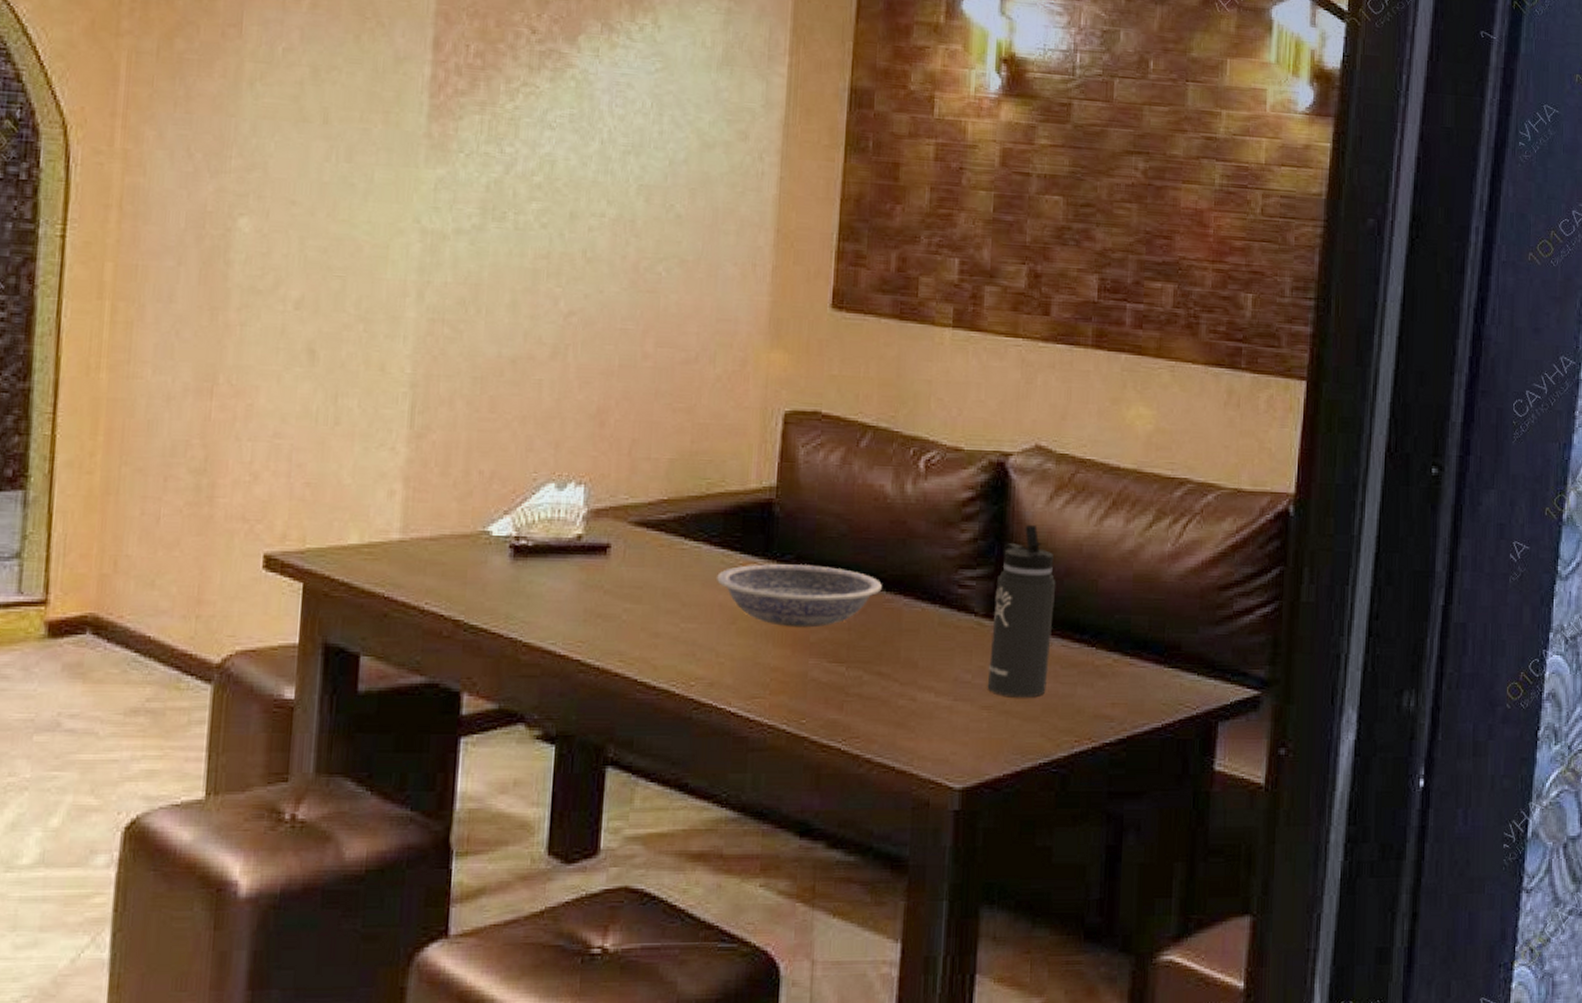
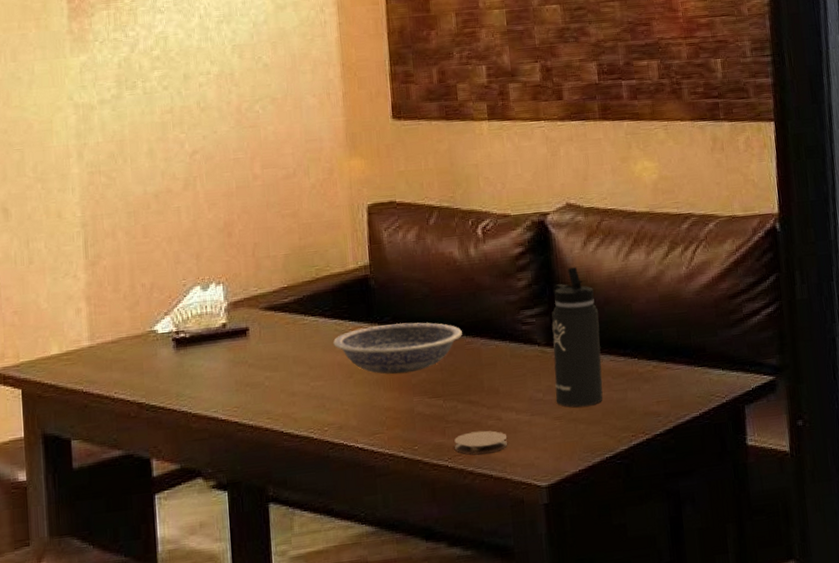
coaster: none [851,711,920,740] -> present [454,430,508,454]

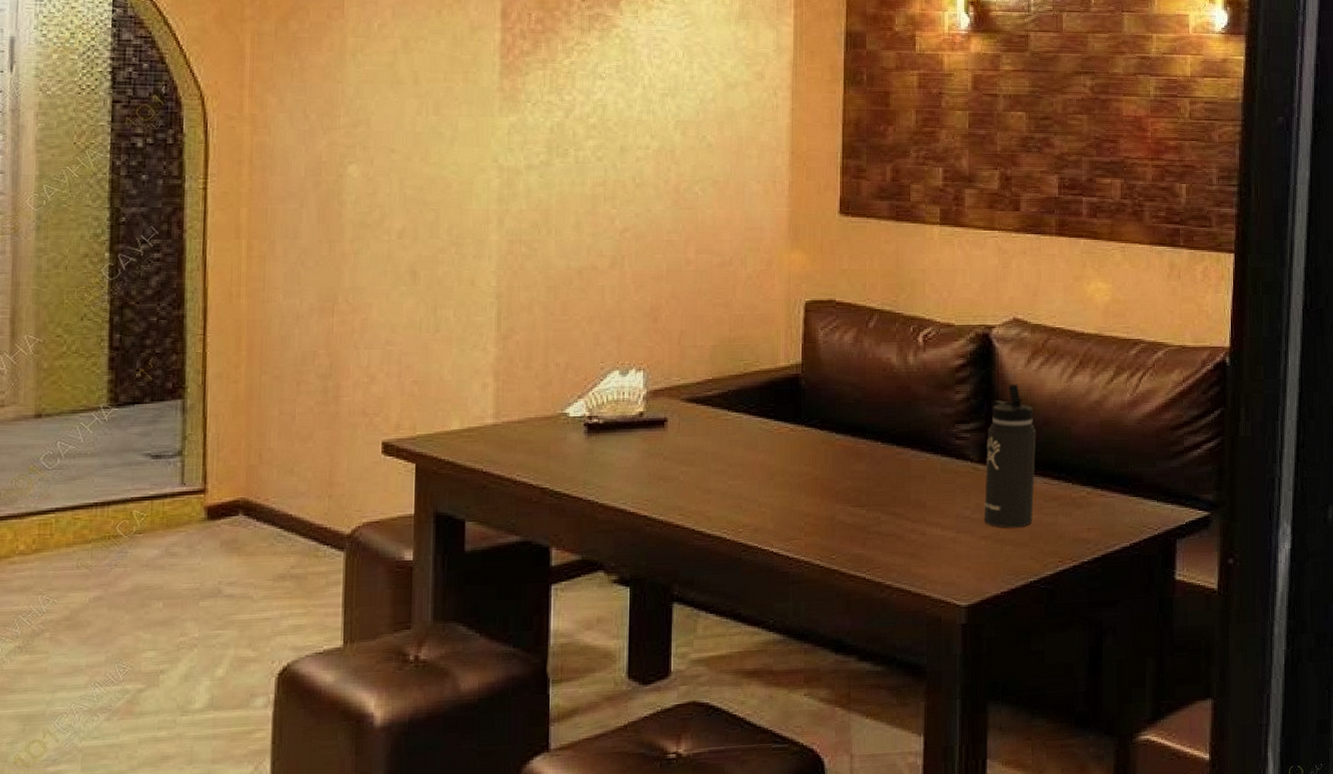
bowl: present [333,322,462,375] -> none [756,427,893,480]
coaster: present [454,430,508,454] -> none [873,544,930,569]

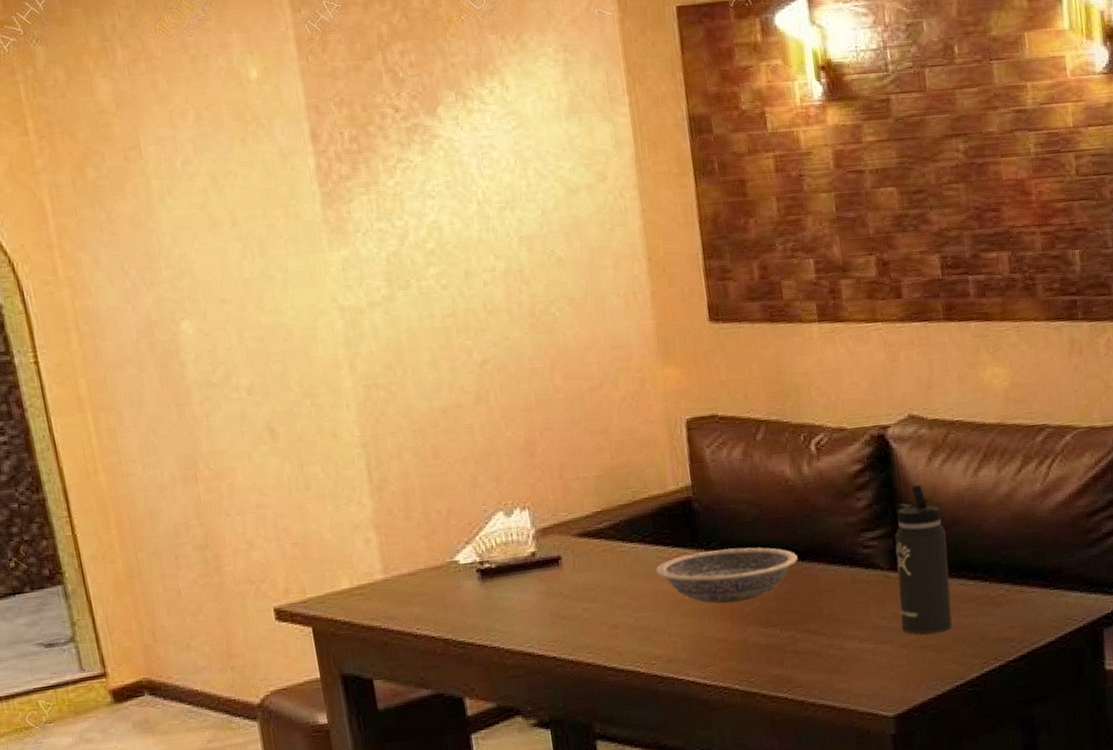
bowl: none [756,427,893,480] -> present [656,547,798,604]

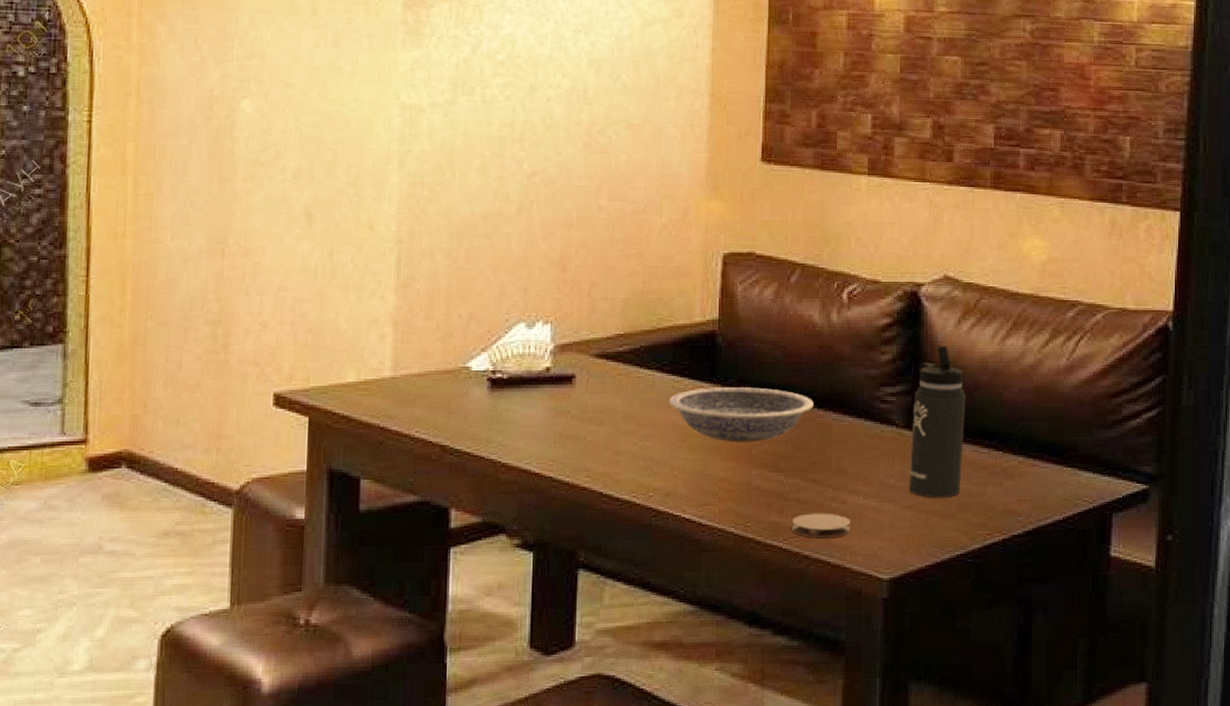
coaster: none [793,660,851,686] -> present [791,513,851,538]

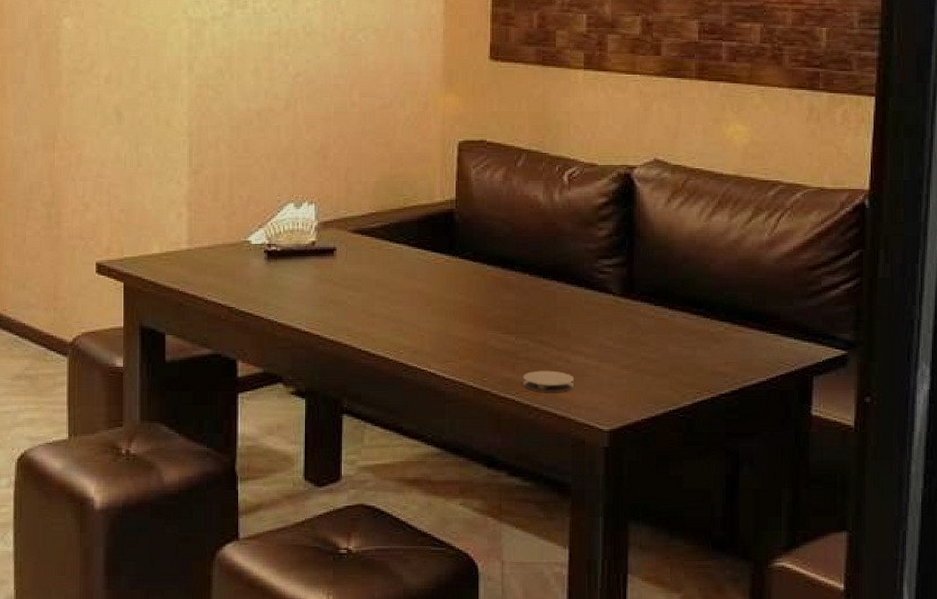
bowl: present [669,387,814,443] -> none [415,259,540,307]
thermos bottle: present [910,346,966,498] -> none [626,223,676,359]

